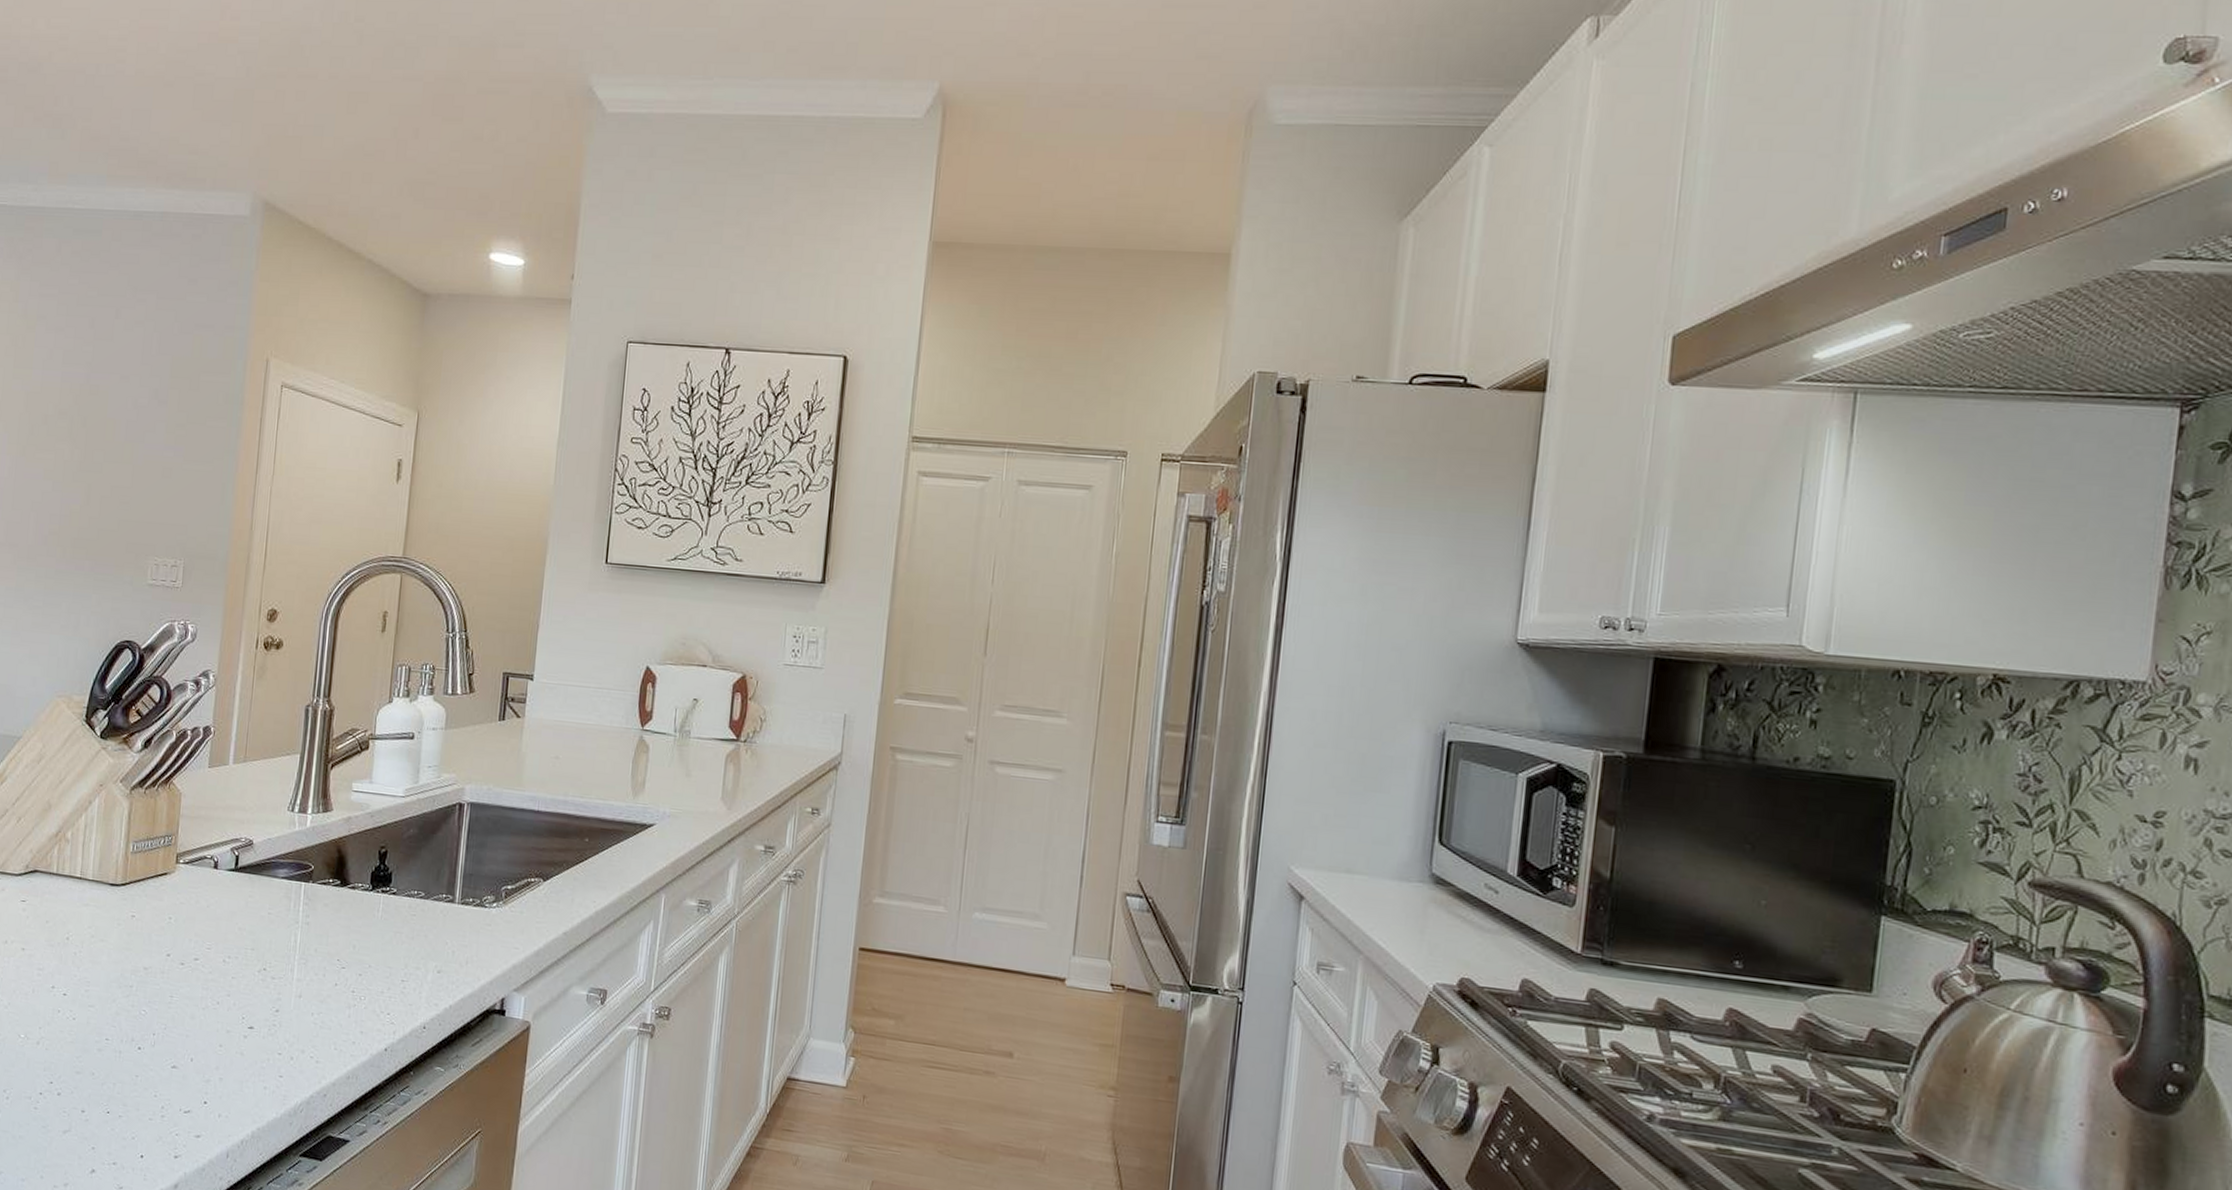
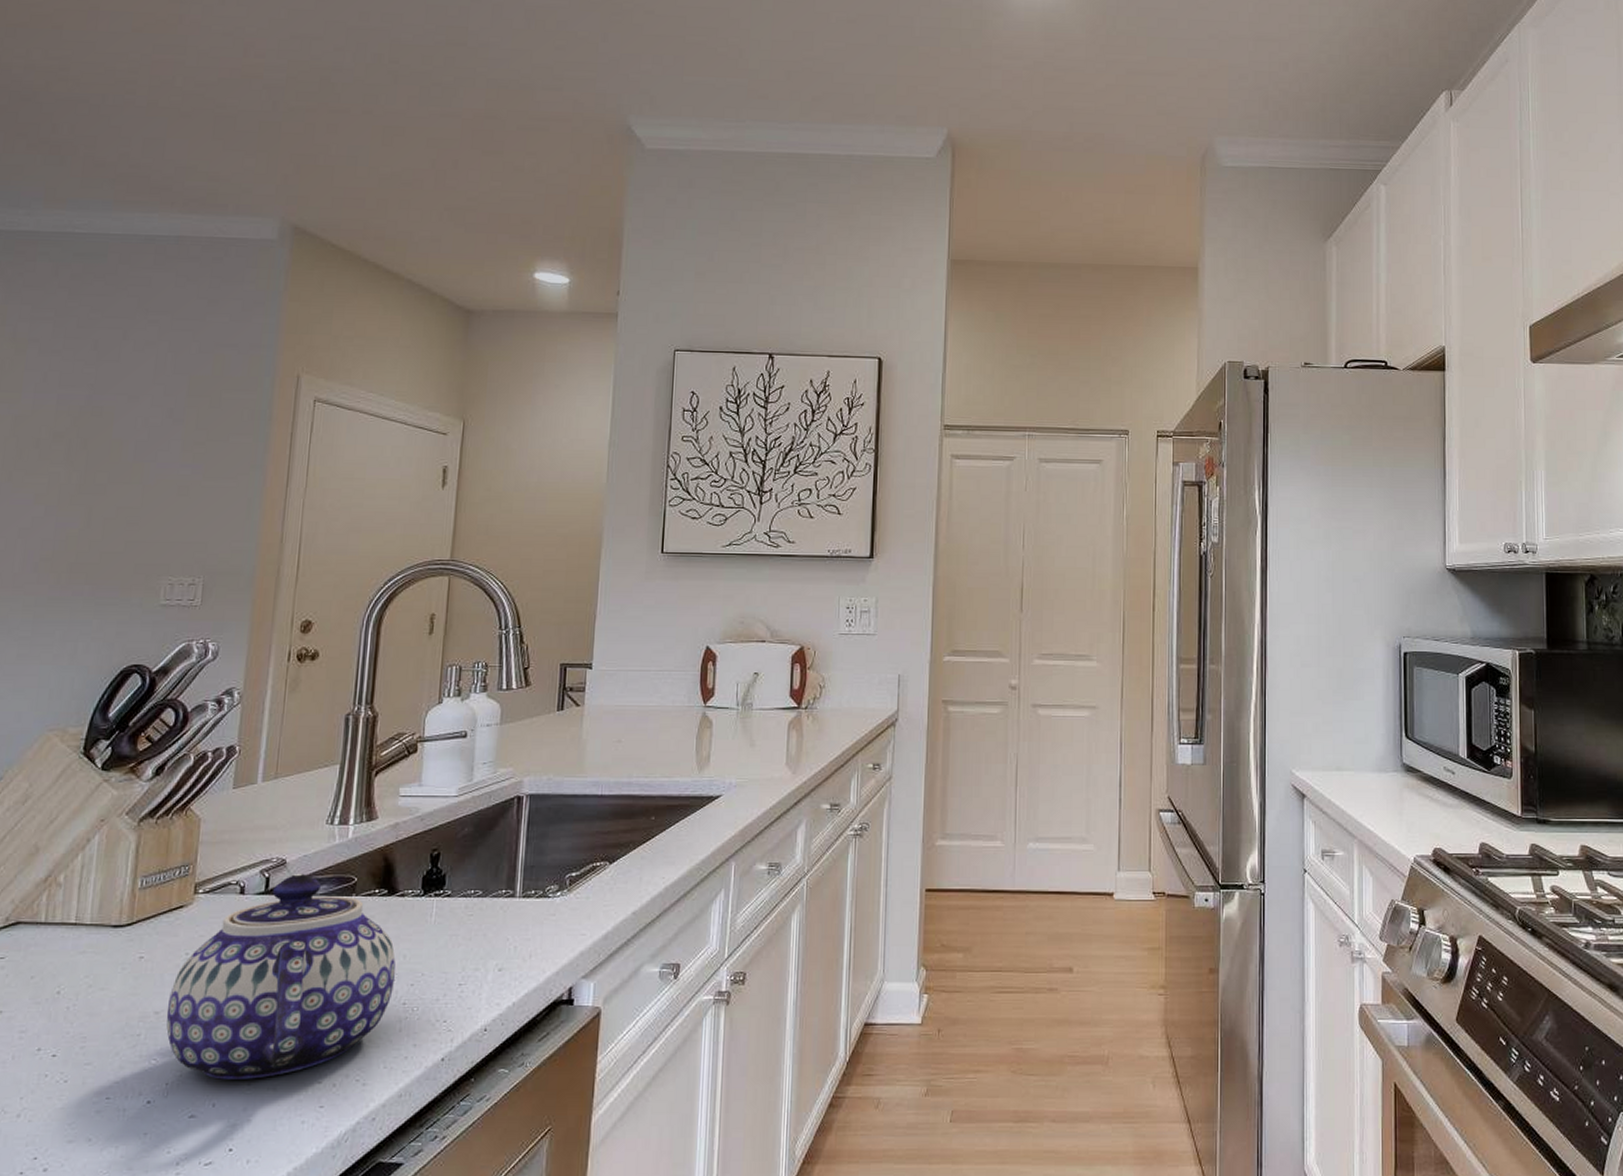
teapot: none [153,854,346,1042] -> present [166,873,396,1080]

